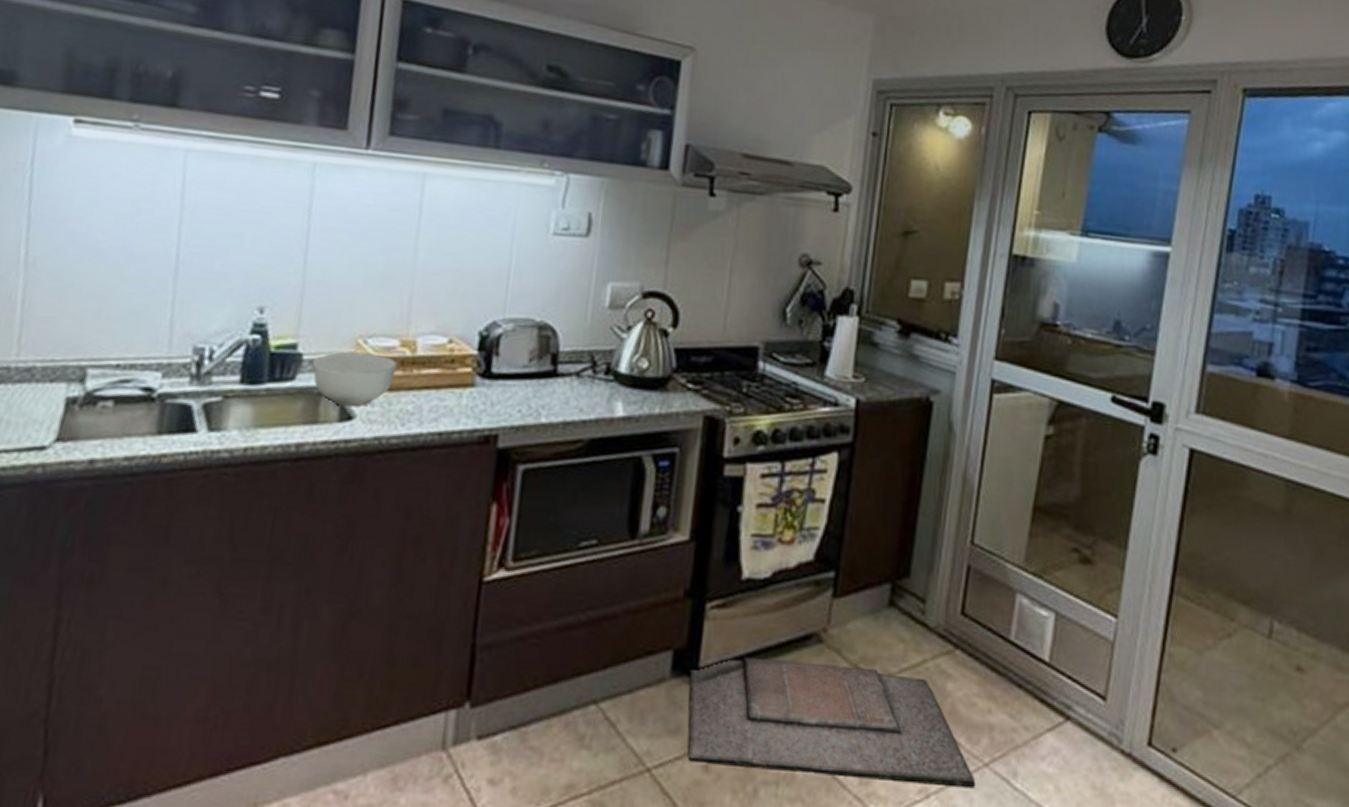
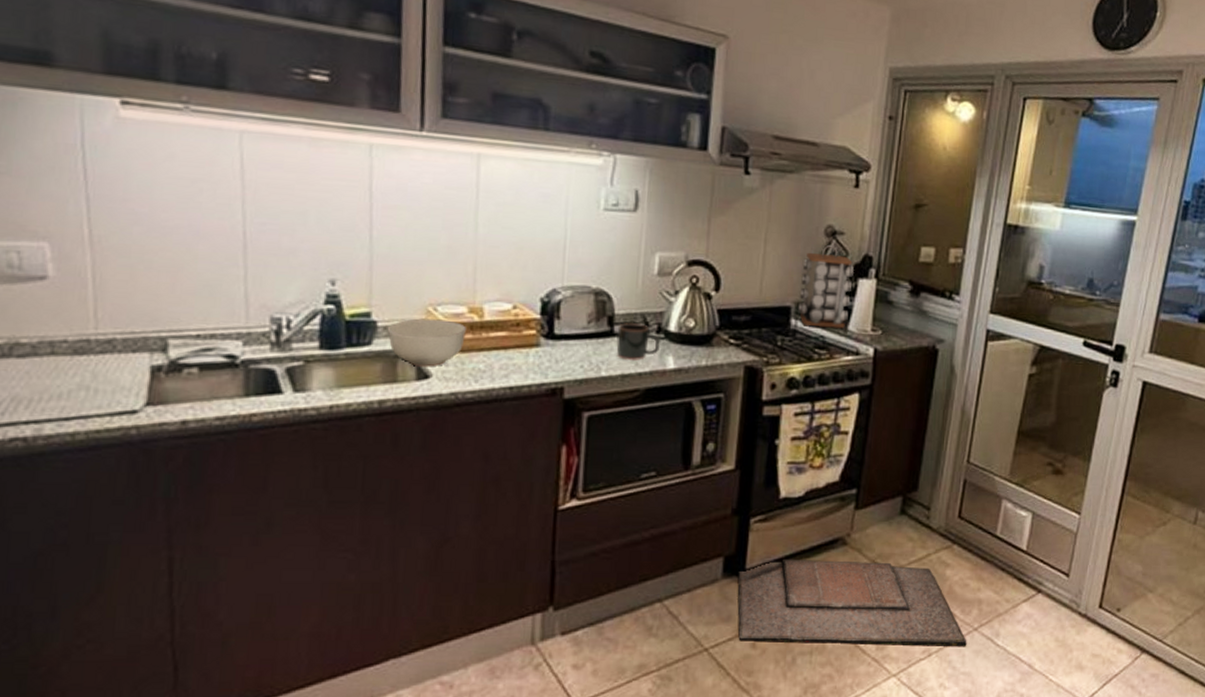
mug: none [559,362,609,406] -> present [616,323,660,360]
spice rack: none [767,275,832,374] -> present [798,244,854,329]

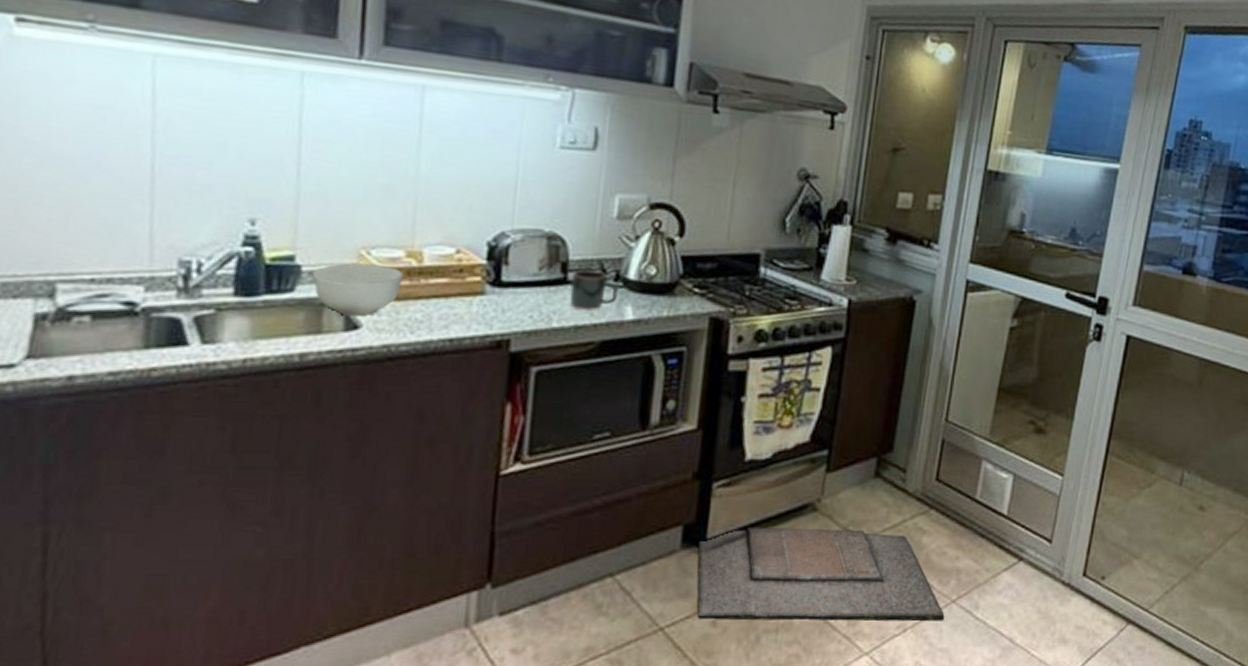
spice rack: present [798,244,854,329] -> none [768,188,828,278]

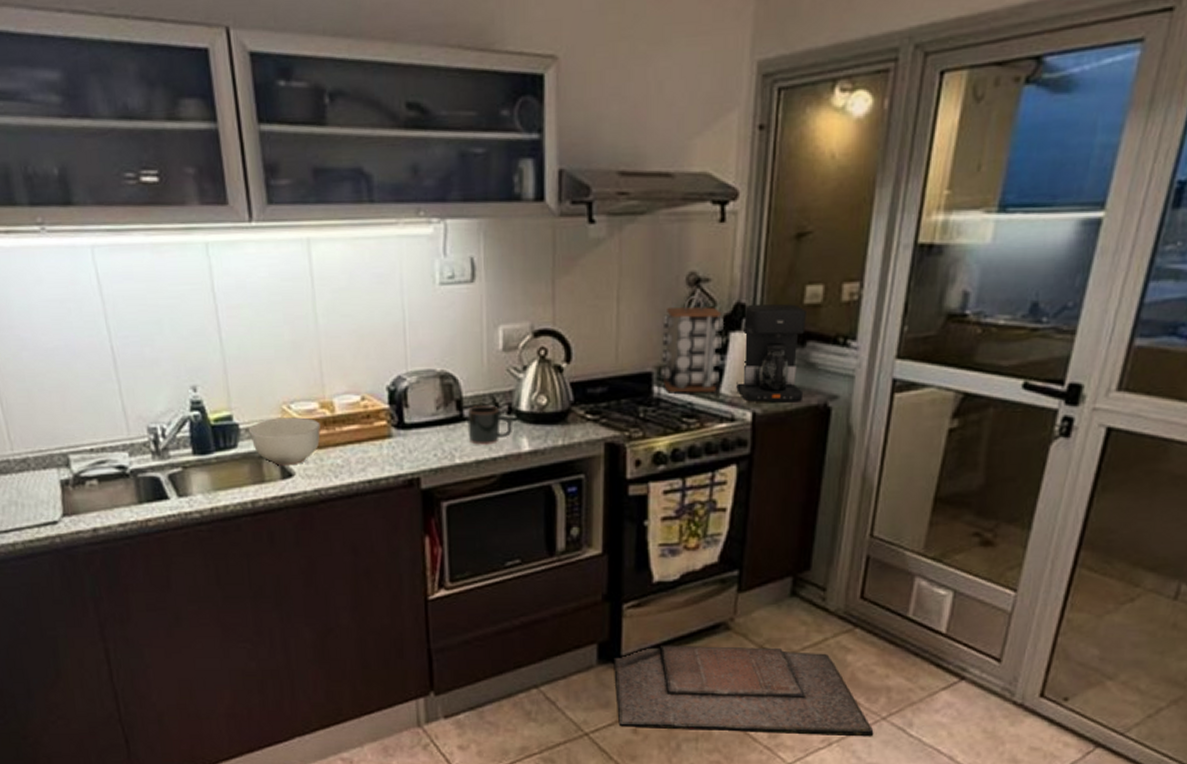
spice rack: none [768,188,828,278] -> present [661,295,724,393]
coffee maker: none [835,202,898,294] -> present [736,303,806,403]

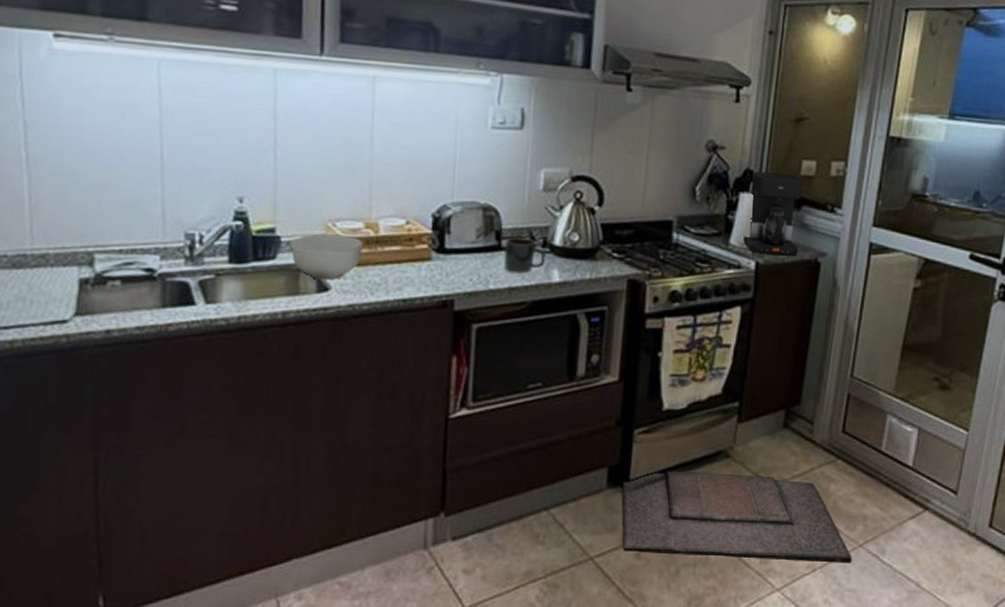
spice rack: present [661,295,724,393] -> none [680,159,735,242]

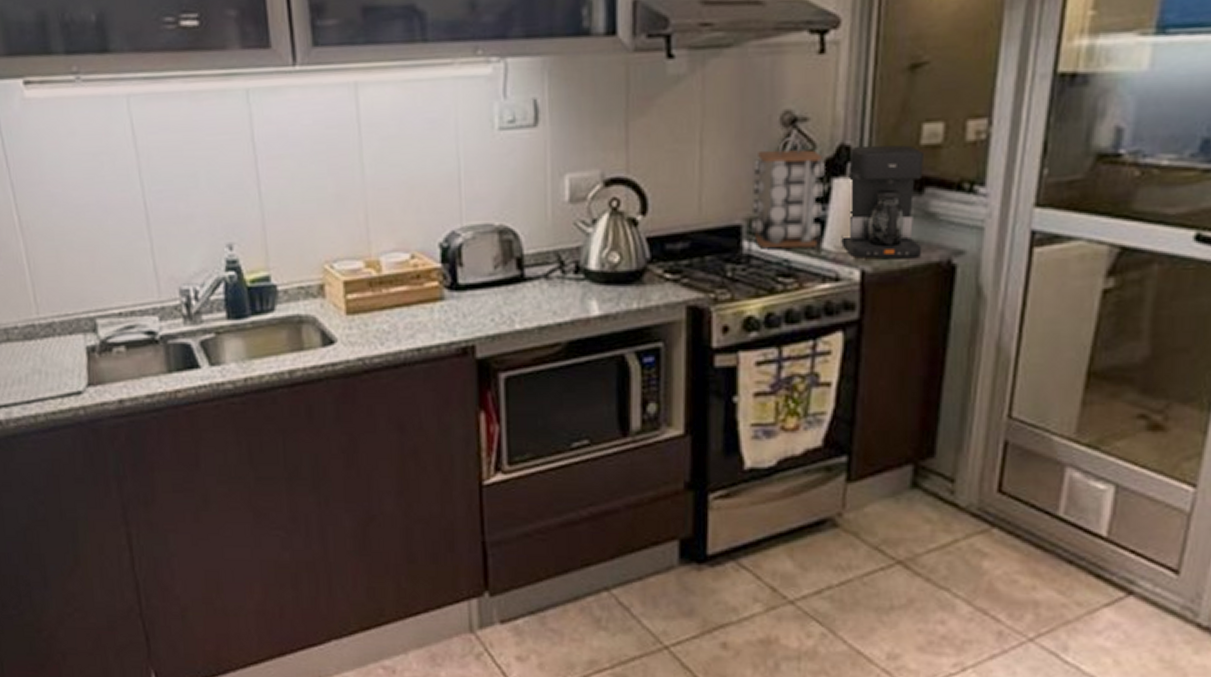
bowl: present [290,234,363,280] -> none [287,277,366,332]
mug: present [503,237,546,274] -> none [528,264,580,309]
doormat: present [622,470,852,564] -> none [698,543,1019,662]
spice rack: none [680,159,735,242] -> present [751,136,825,249]

